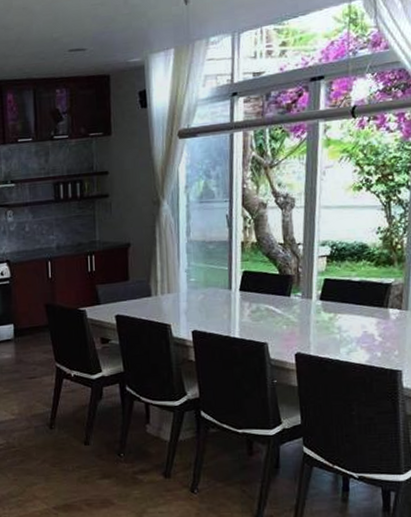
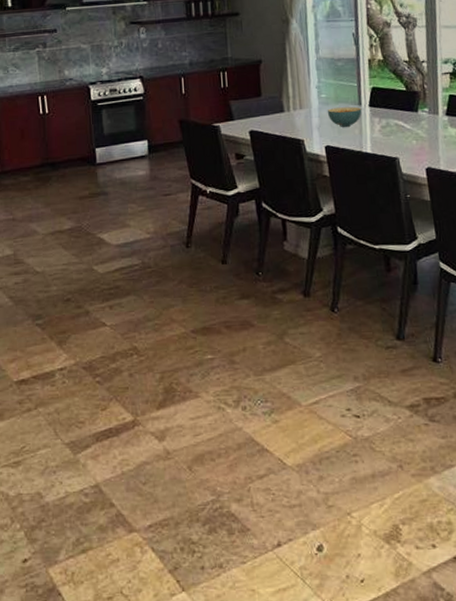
cereal bowl: none [195,291,232,312] -> present [327,106,362,127]

